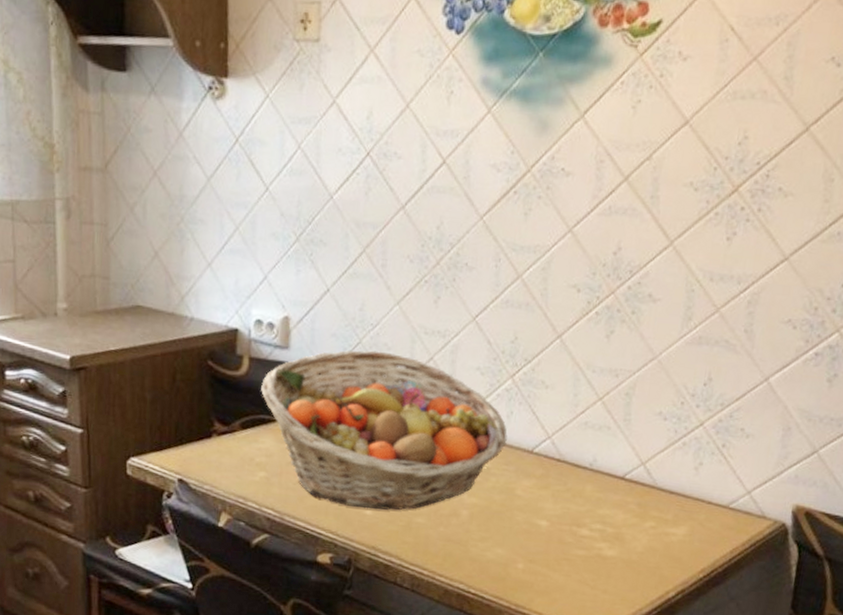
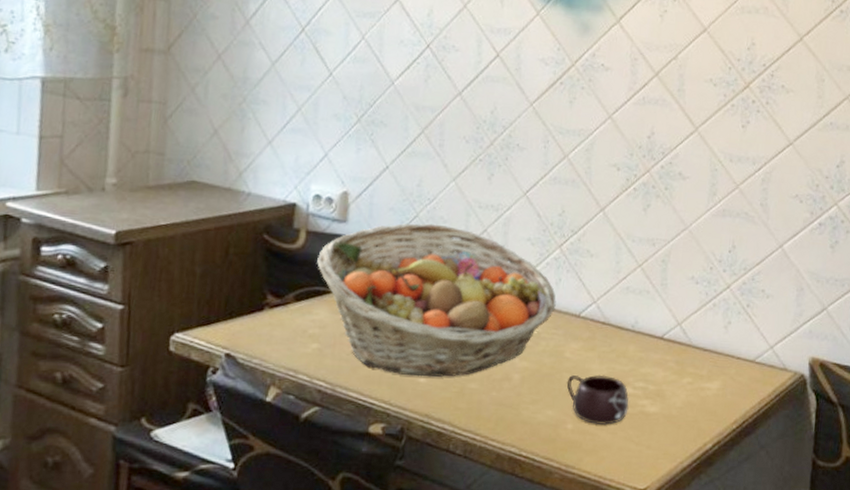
mug: none [517,514,585,567] -> present [566,374,629,426]

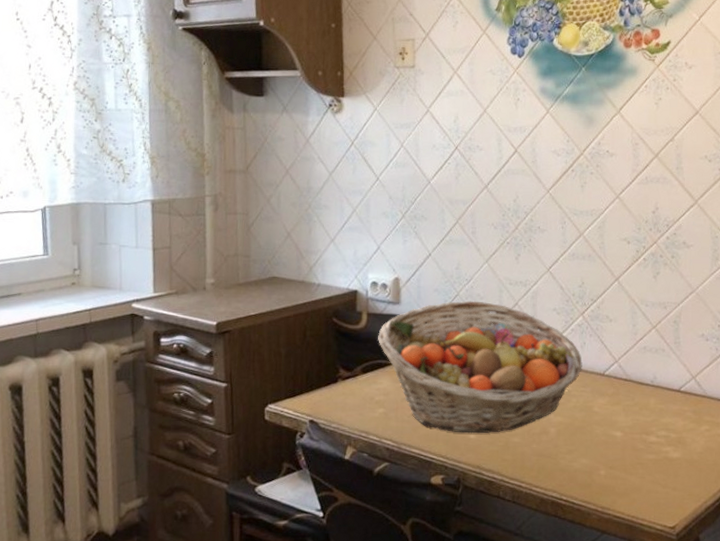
mug: present [566,374,629,426] -> none [597,426,654,471]

